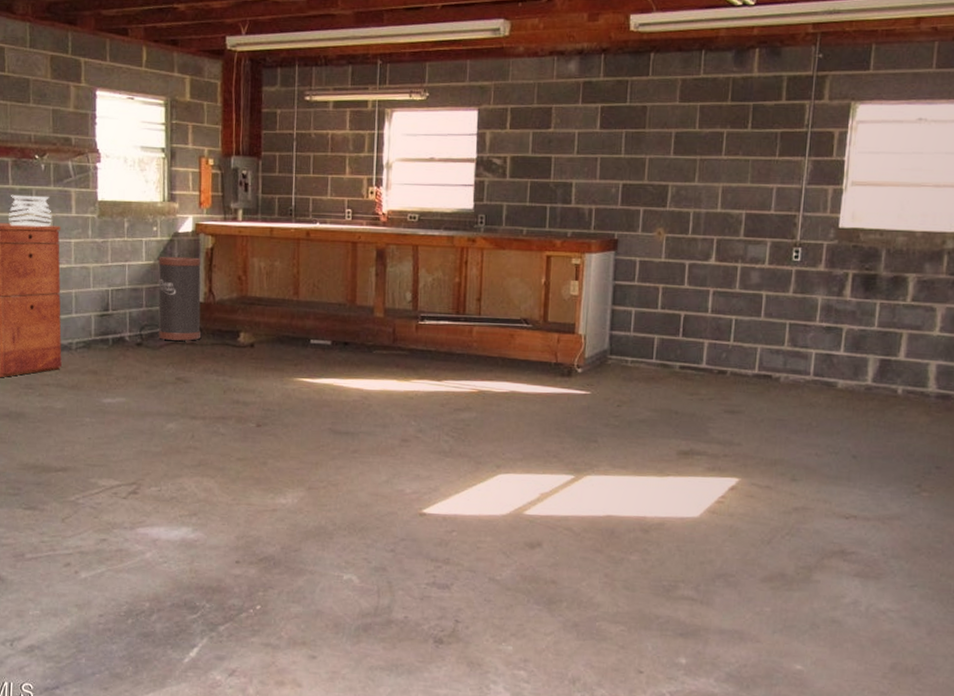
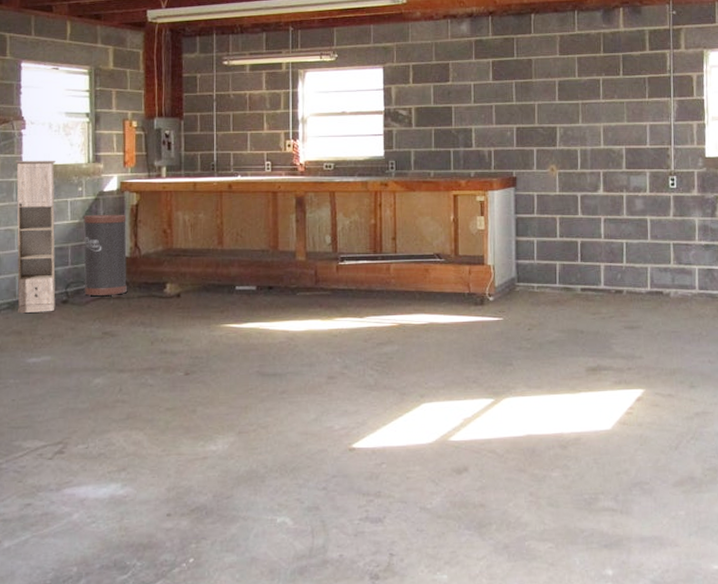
storage cabinet: none [89,195,131,354] -> present [14,160,56,314]

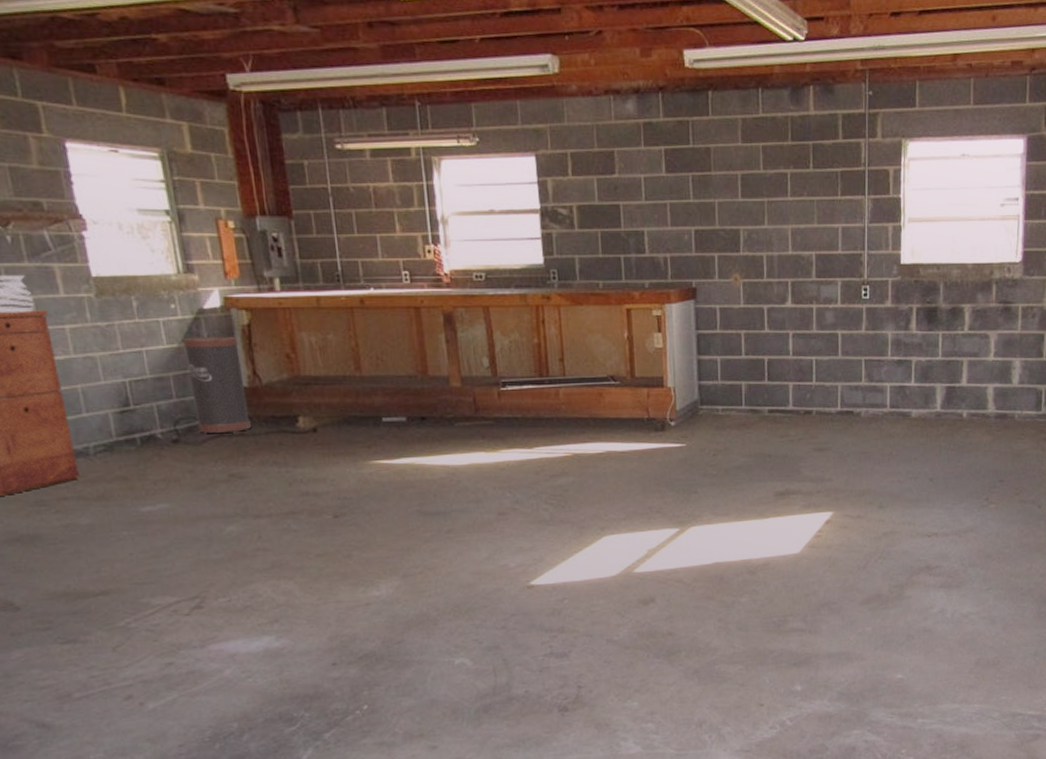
storage cabinet: present [14,160,56,314] -> none [79,270,165,457]

